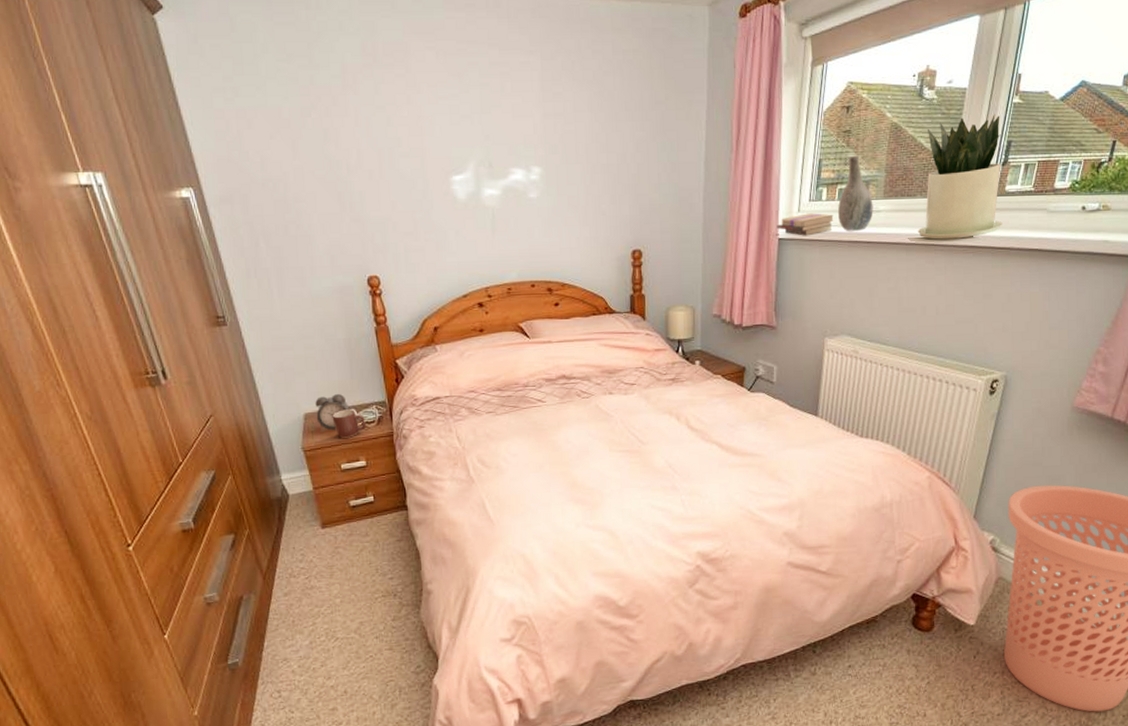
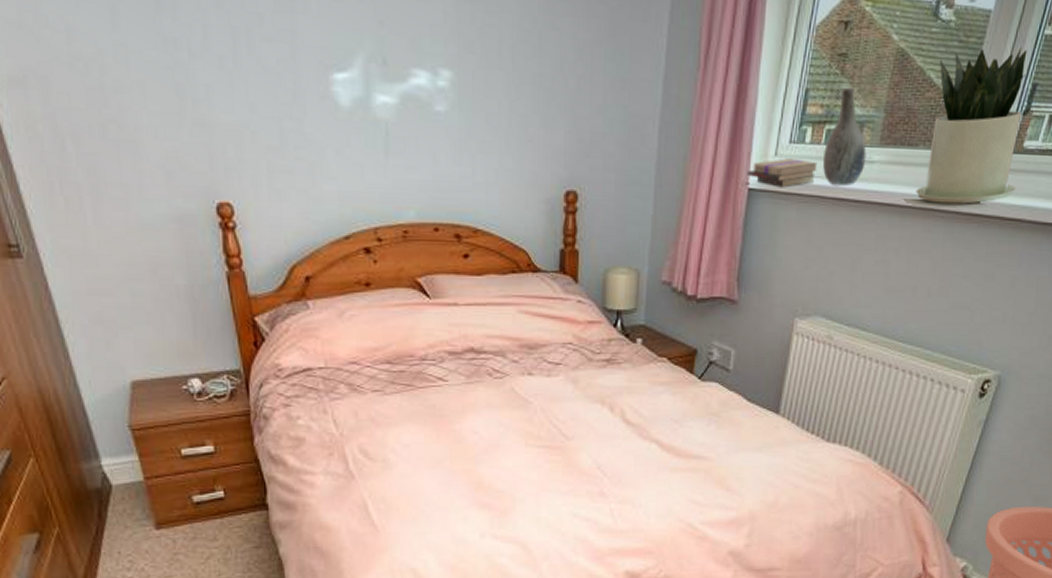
alarm clock: present [315,393,350,434] -> none [146,356,193,409]
mug: present [332,409,367,438] -> none [168,378,215,415]

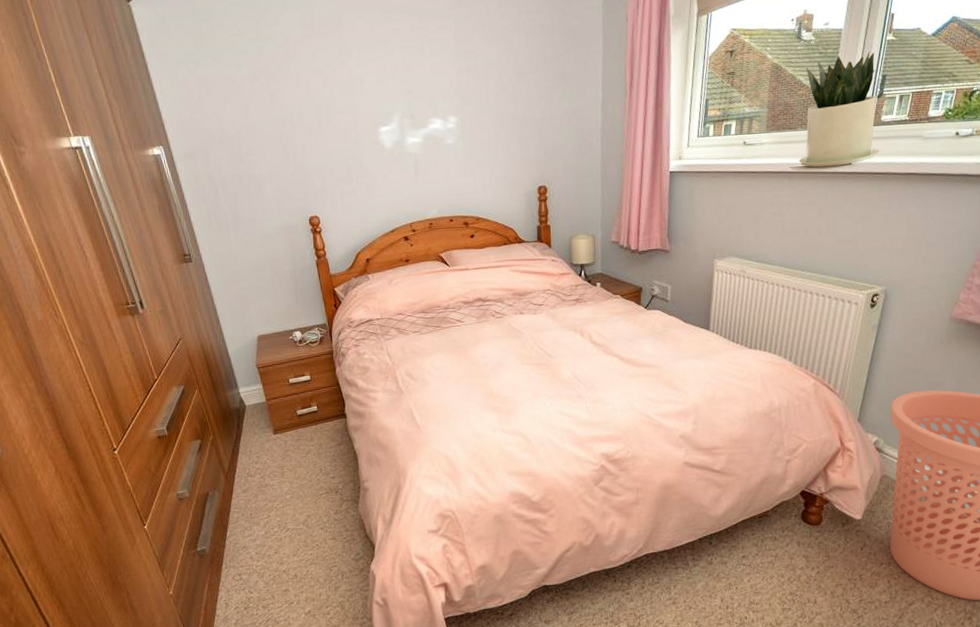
books: present [747,158,818,188] -> none [668,147,720,169]
vase: present [823,87,867,187] -> none [724,94,757,164]

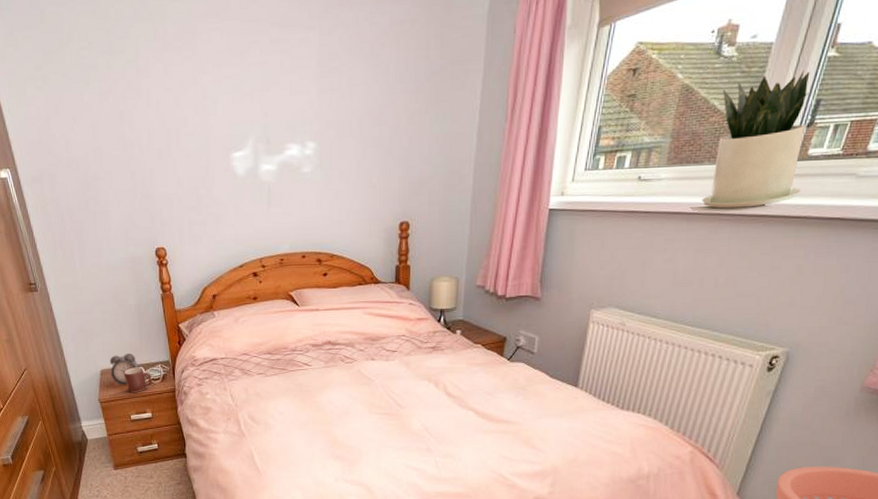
alarm clock: none [267,317,296,353] -> present [110,353,139,388]
mug: none [281,331,310,356] -> present [124,367,153,392]

